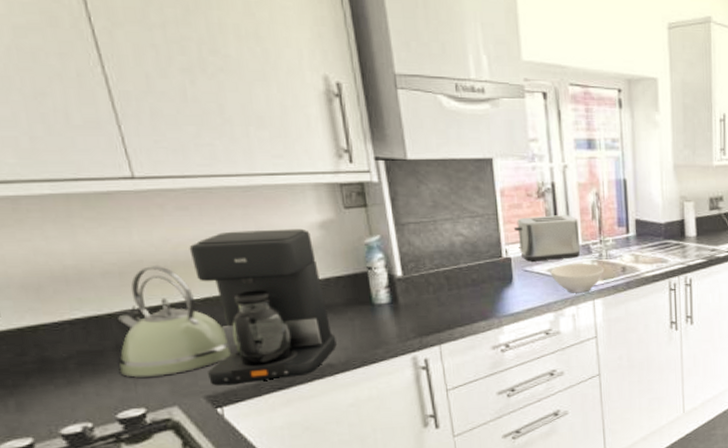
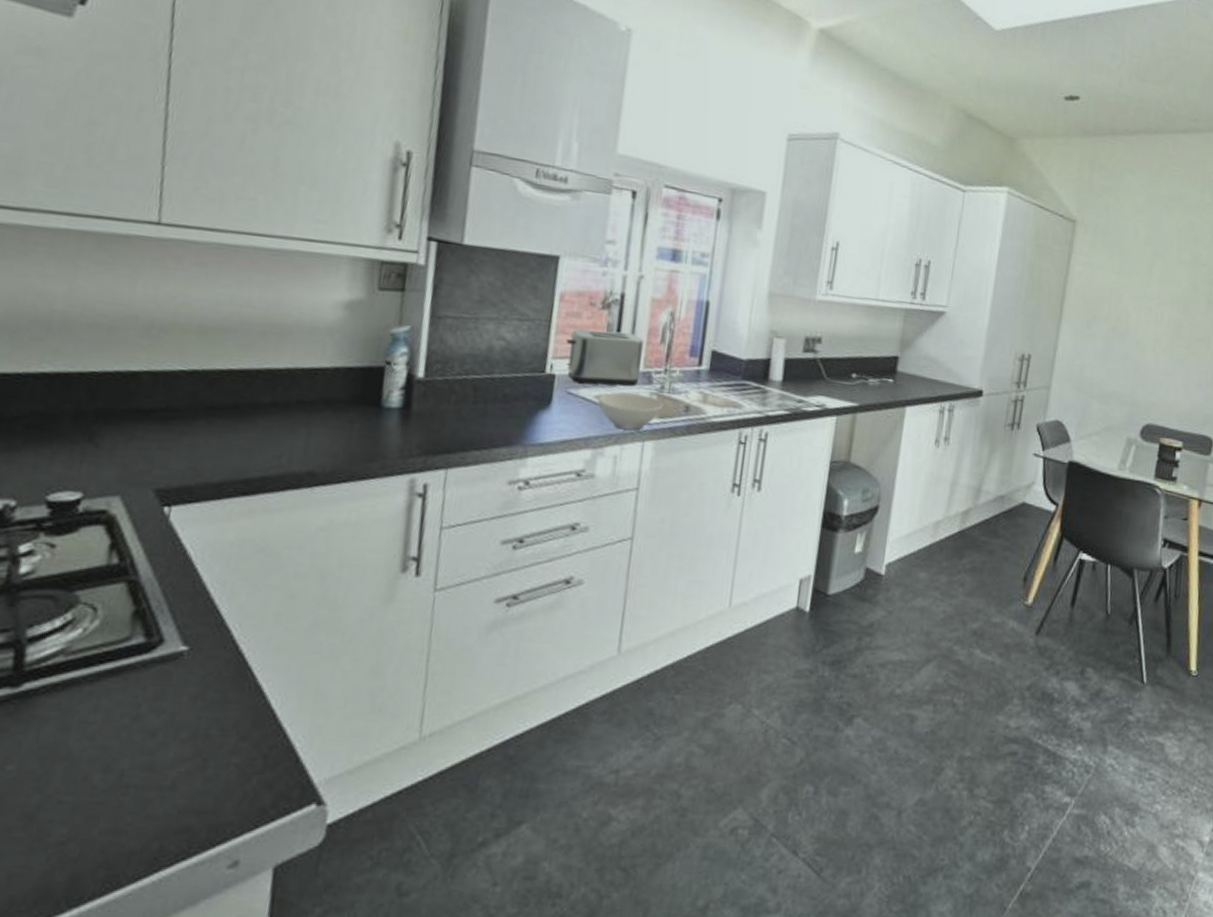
kettle: present [114,266,231,378] -> none [68,324,203,457]
coffee maker: present [189,228,337,386] -> none [166,297,333,483]

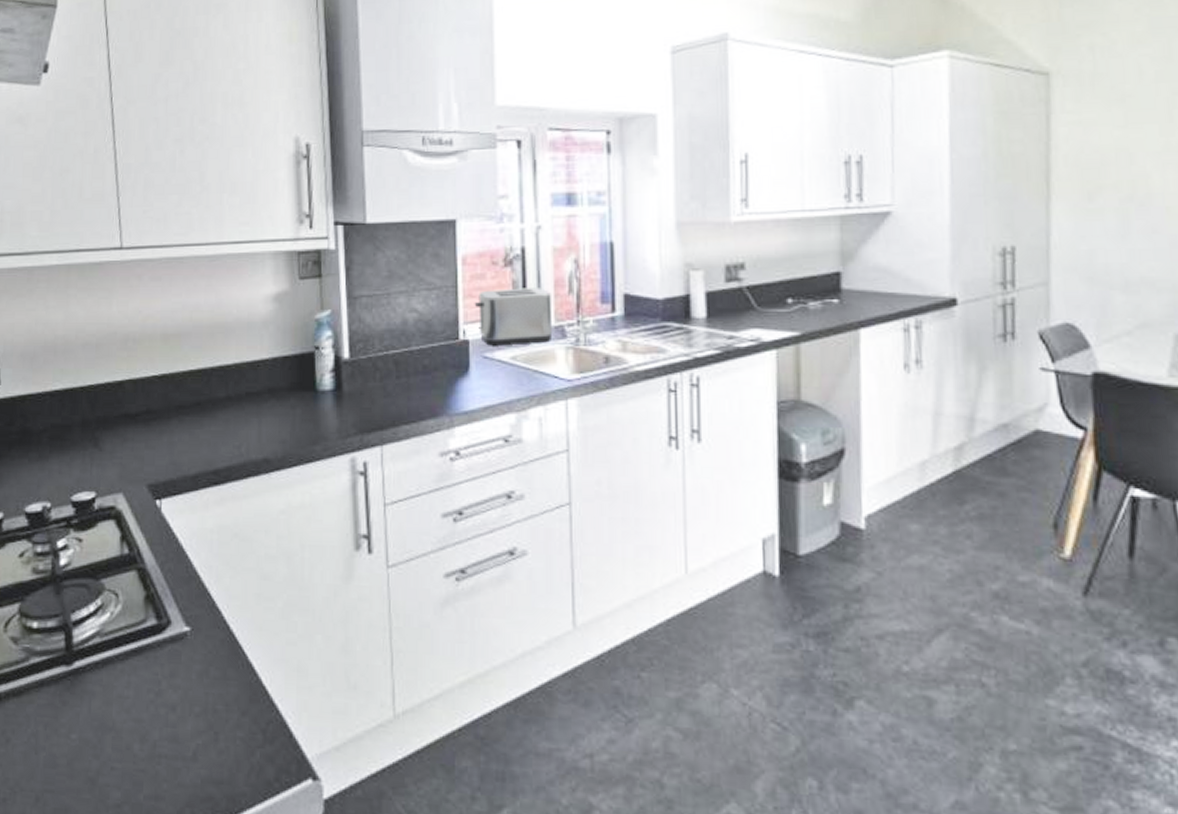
bowl: present [597,392,664,431] -> none [514,351,582,389]

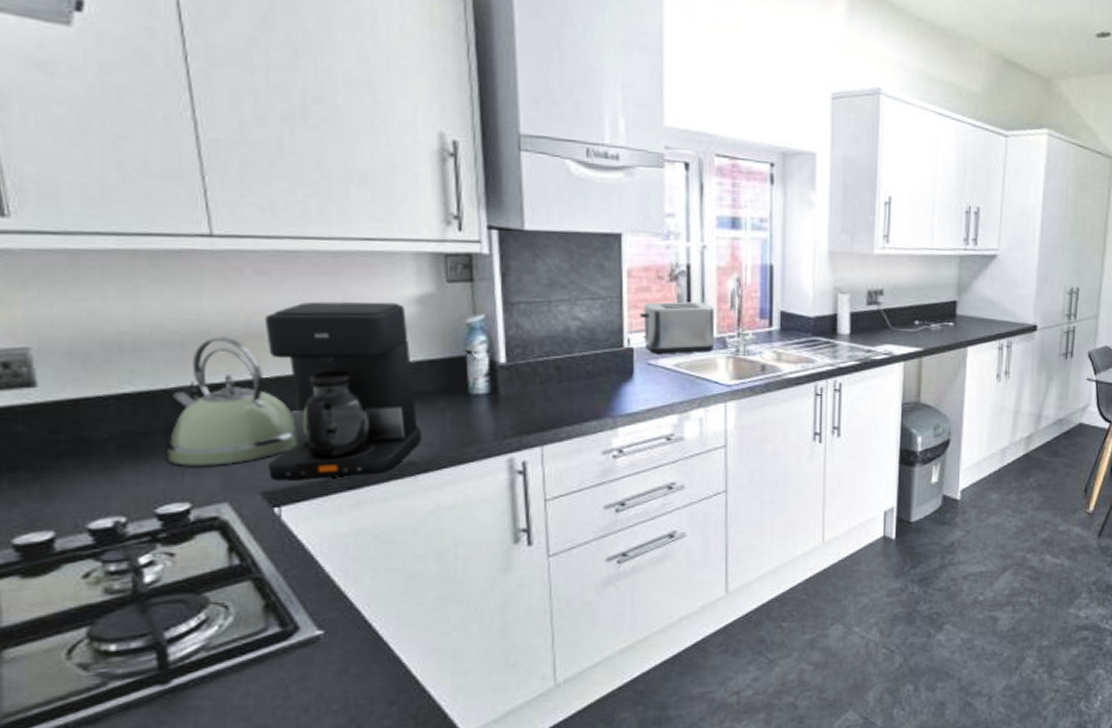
kettle: none [80,338,176,458] -> present [166,337,298,466]
coffee maker: none [153,301,276,474] -> present [264,301,422,481]

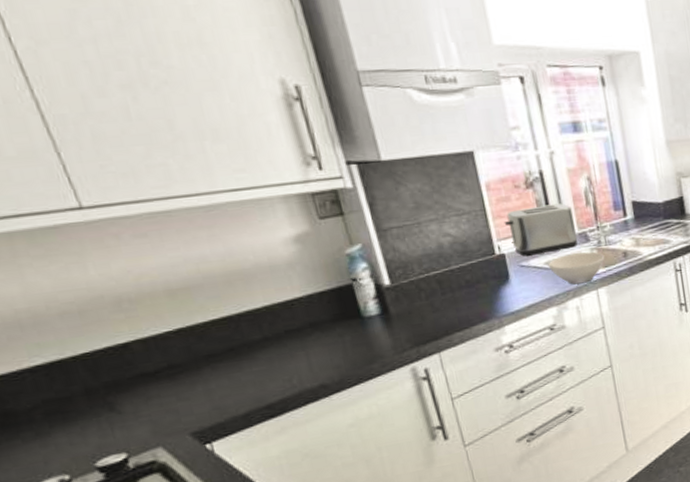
kettle: present [166,337,298,466] -> none [78,299,214,423]
coffee maker: present [264,301,422,481] -> none [153,244,328,421]
bowl: none [677,359,741,393] -> present [548,251,605,285]

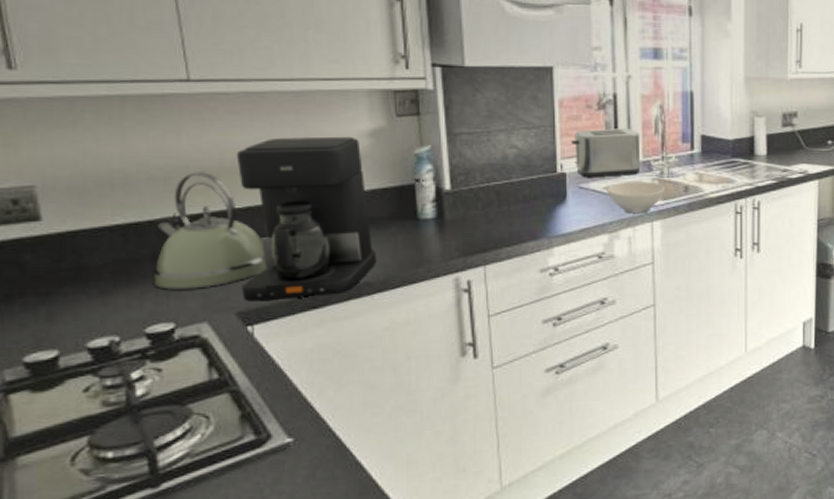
kettle: none [78,299,214,423] -> present [153,172,267,290]
coffee maker: none [153,244,328,421] -> present [236,136,377,302]

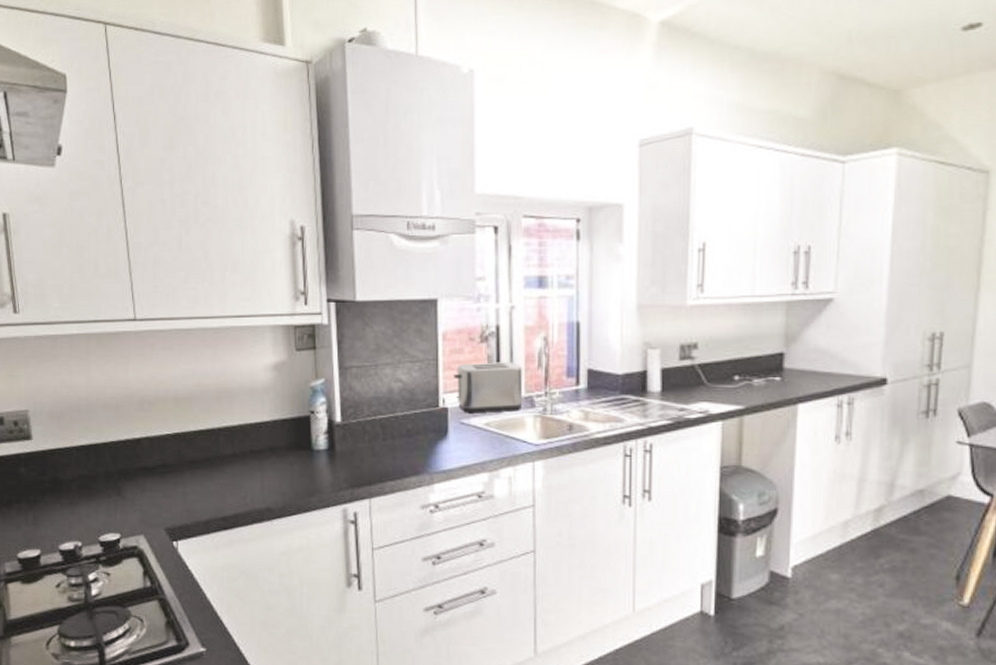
kettle: present [153,172,267,290] -> none [106,401,189,505]
coffee maker: present [236,136,377,302] -> none [168,369,276,520]
bowl: present [607,182,665,214] -> none [488,418,548,452]

